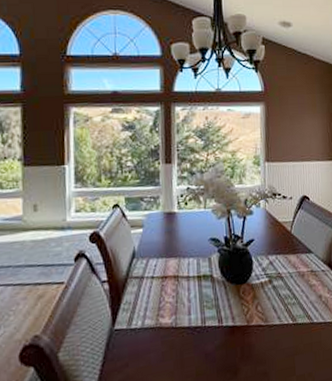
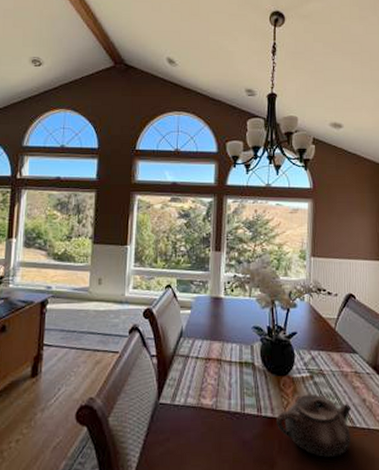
teapot: none [238,297,309,356] -> present [277,393,352,457]

